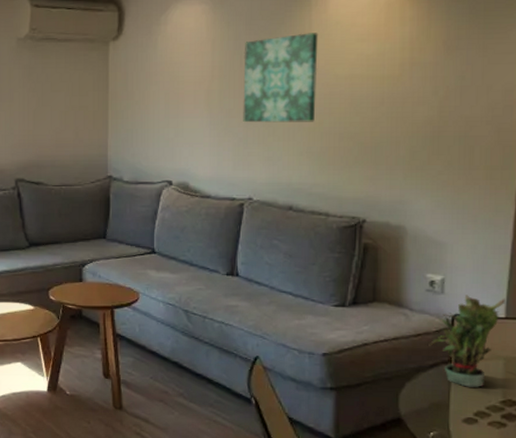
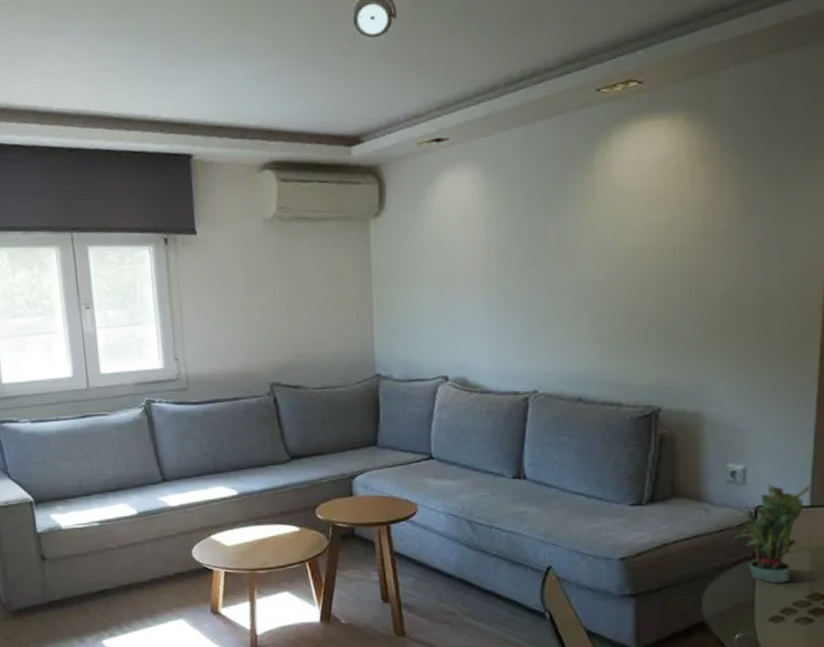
wall art: present [243,33,318,123] -> none [522,200,604,306]

